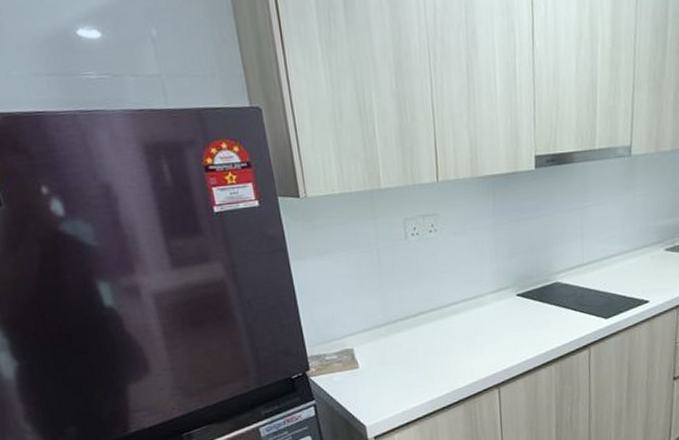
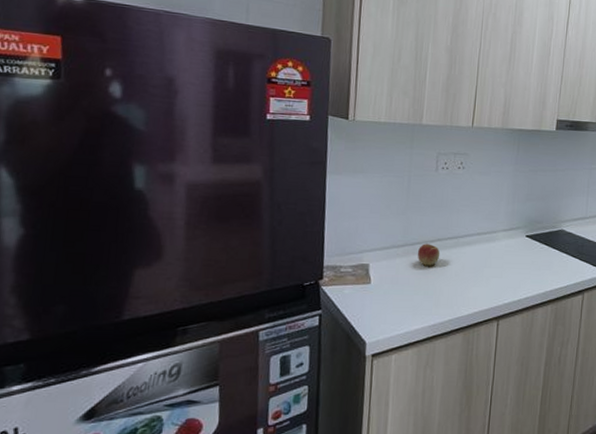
apple: none [401,318,426,342] -> present [417,244,440,266]

